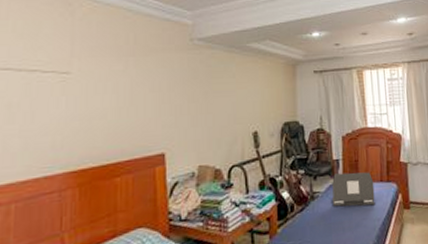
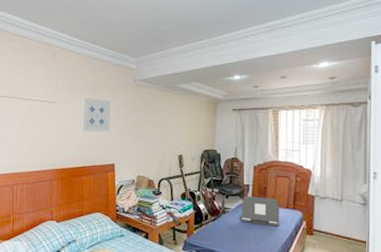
wall art: none [113,63,157,112] -> present [81,97,110,132]

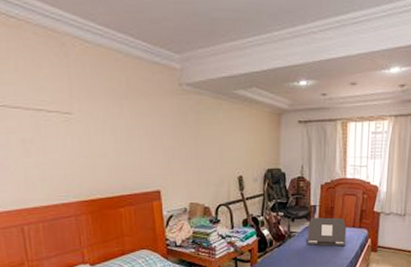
wall art: present [81,97,110,132] -> none [110,106,151,151]

